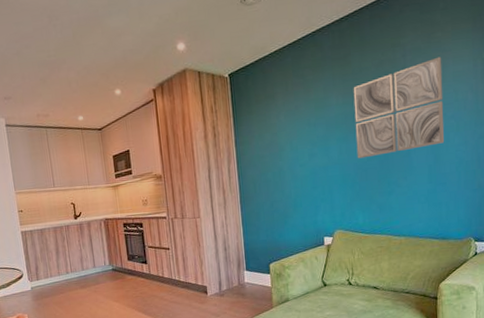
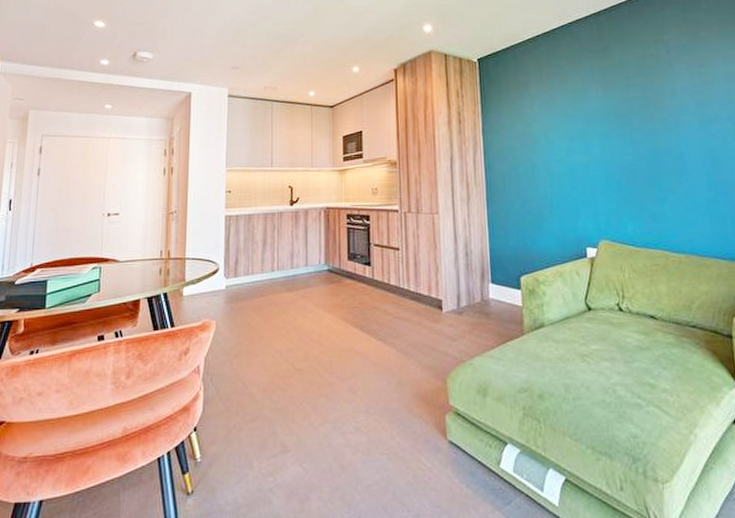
wall art: present [353,56,445,159] -> none [614,55,722,158]

